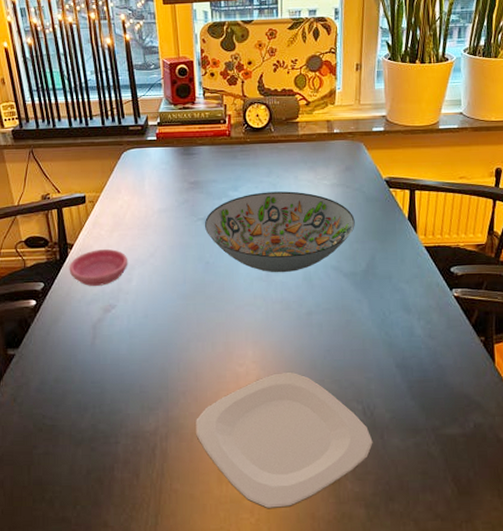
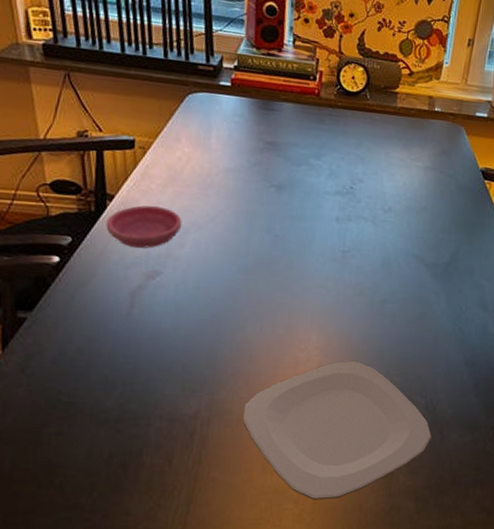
decorative bowl: present [204,191,355,273] -> none [277,165,444,256]

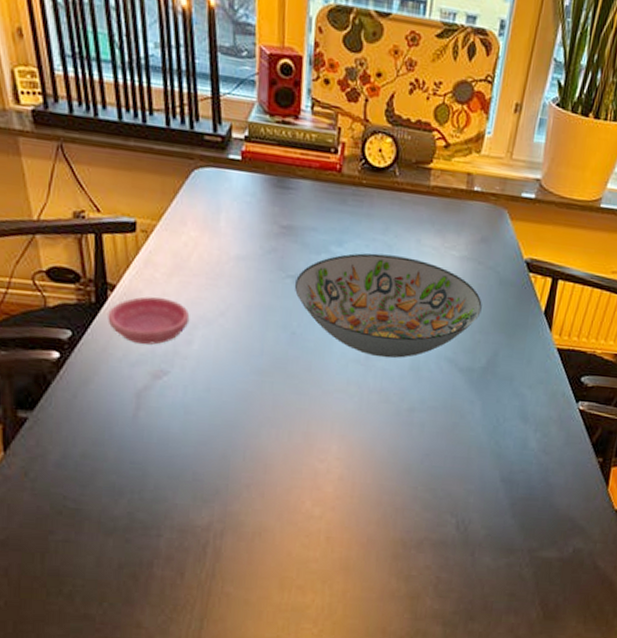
plate: present [243,361,432,500] -> none [258,474,462,621]
decorative bowl: none [277,165,444,256] -> present [294,253,482,358]

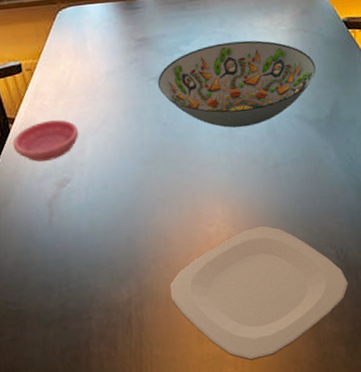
plate: none [258,474,462,621] -> present [170,226,348,361]

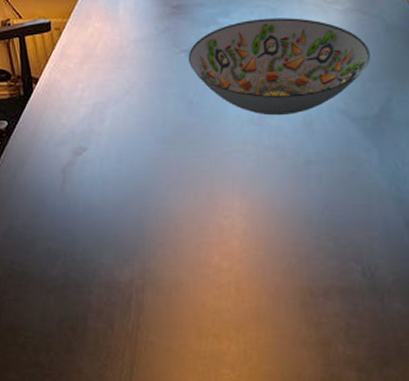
saucer: present [12,119,79,162] -> none [34,85,100,126]
plate: present [170,226,348,361] -> none [174,227,371,367]

